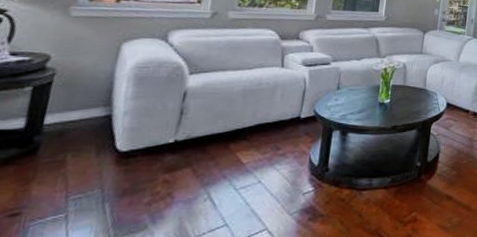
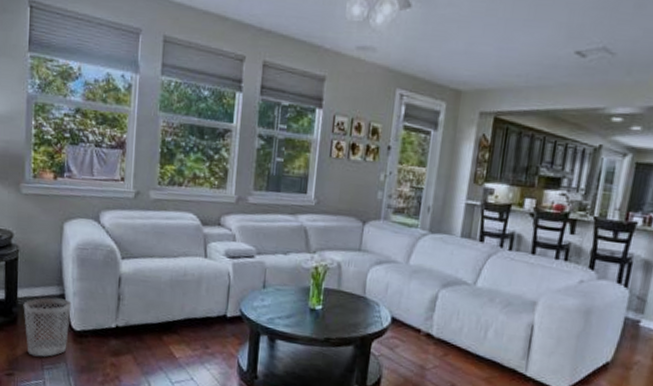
wastebasket: none [47,120,120,188] -> present [23,297,72,357]

